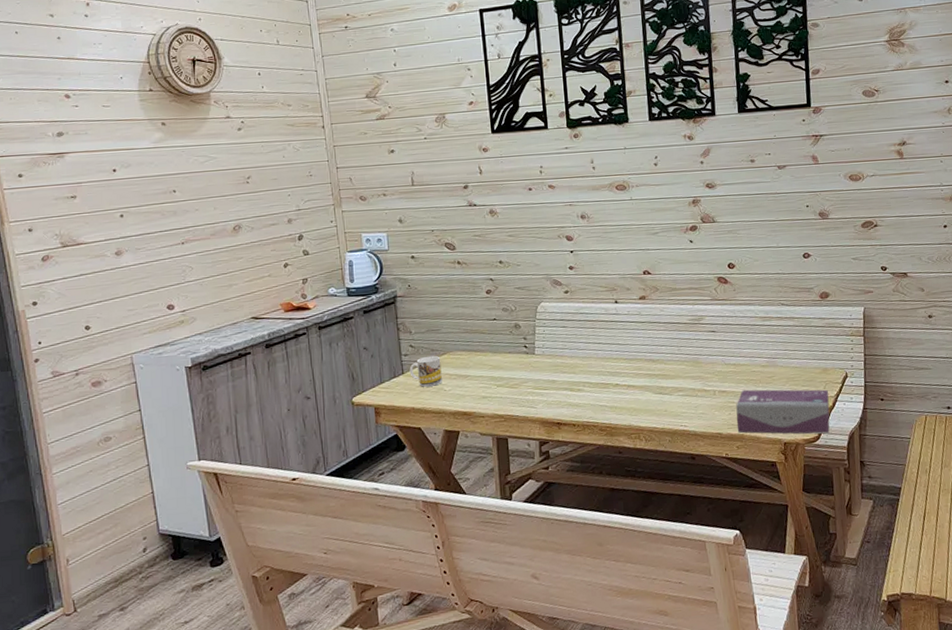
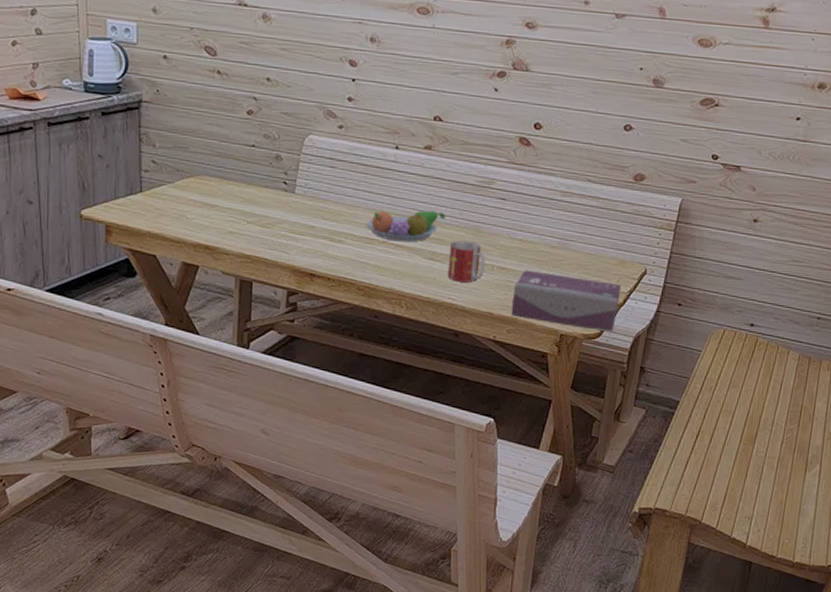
mug: present [409,355,442,387] -> none [149,176,186,211]
fruit bowl: none [600,351,667,383] -> present [366,210,446,242]
mug: none [674,372,708,410] -> present [447,240,485,283]

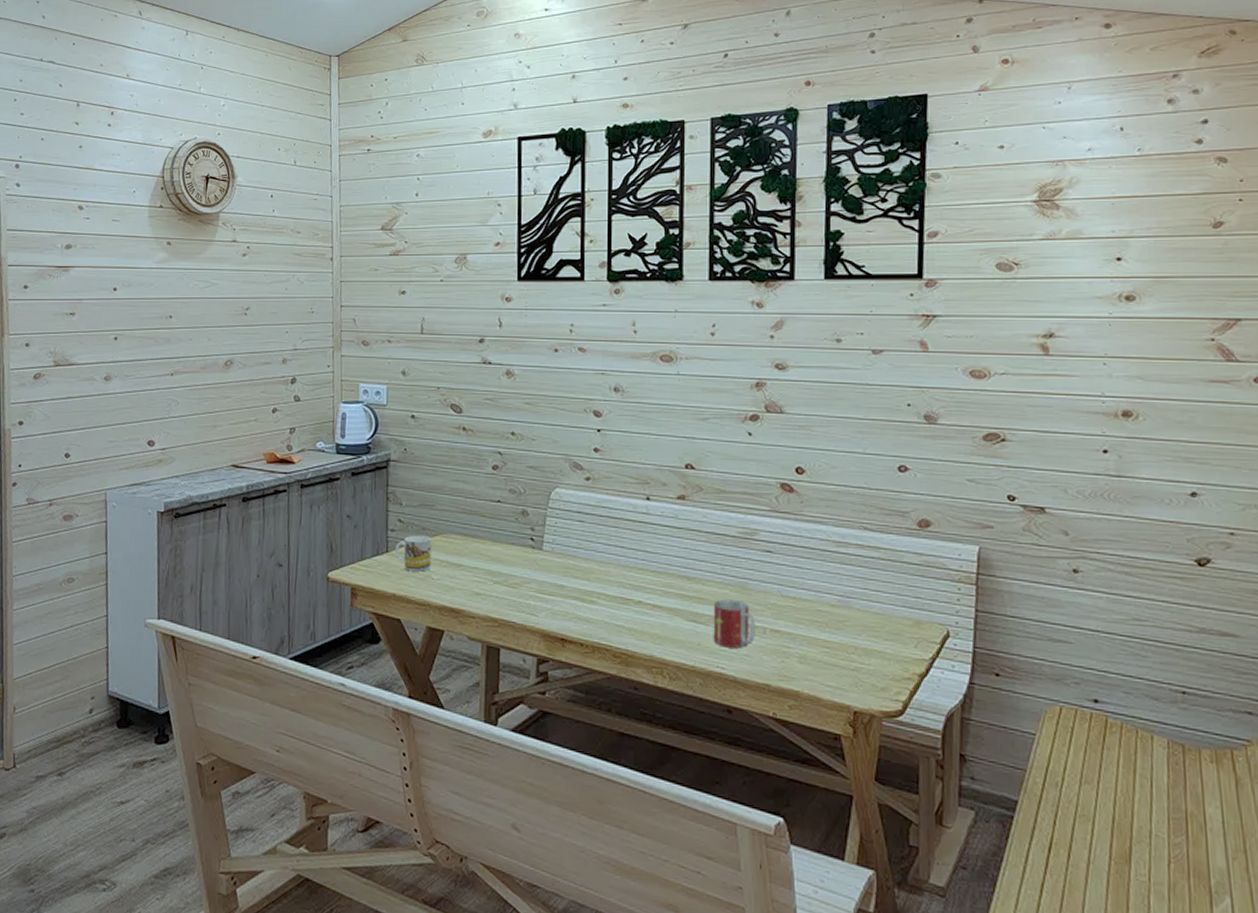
mug: none [149,176,186,211] -> present [395,535,432,572]
fruit bowl: present [366,210,446,242] -> none [620,566,707,602]
tissue box: present [510,270,621,332] -> none [791,633,921,709]

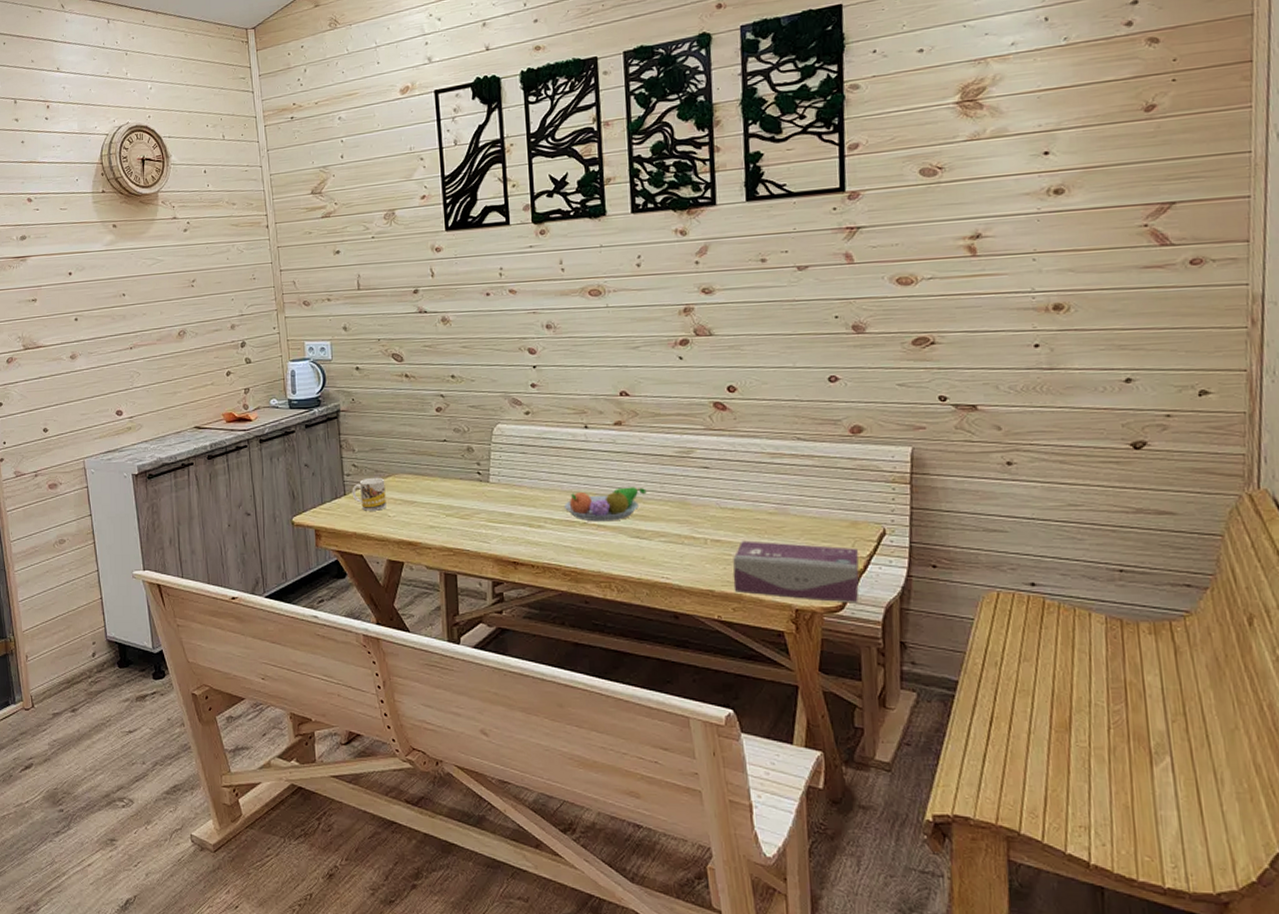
fruit bowl: none [620,566,707,602] -> present [565,487,647,522]
mug: present [713,599,755,648] -> none [655,514,697,559]
tissue box: none [791,633,921,709] -> present [733,540,860,604]

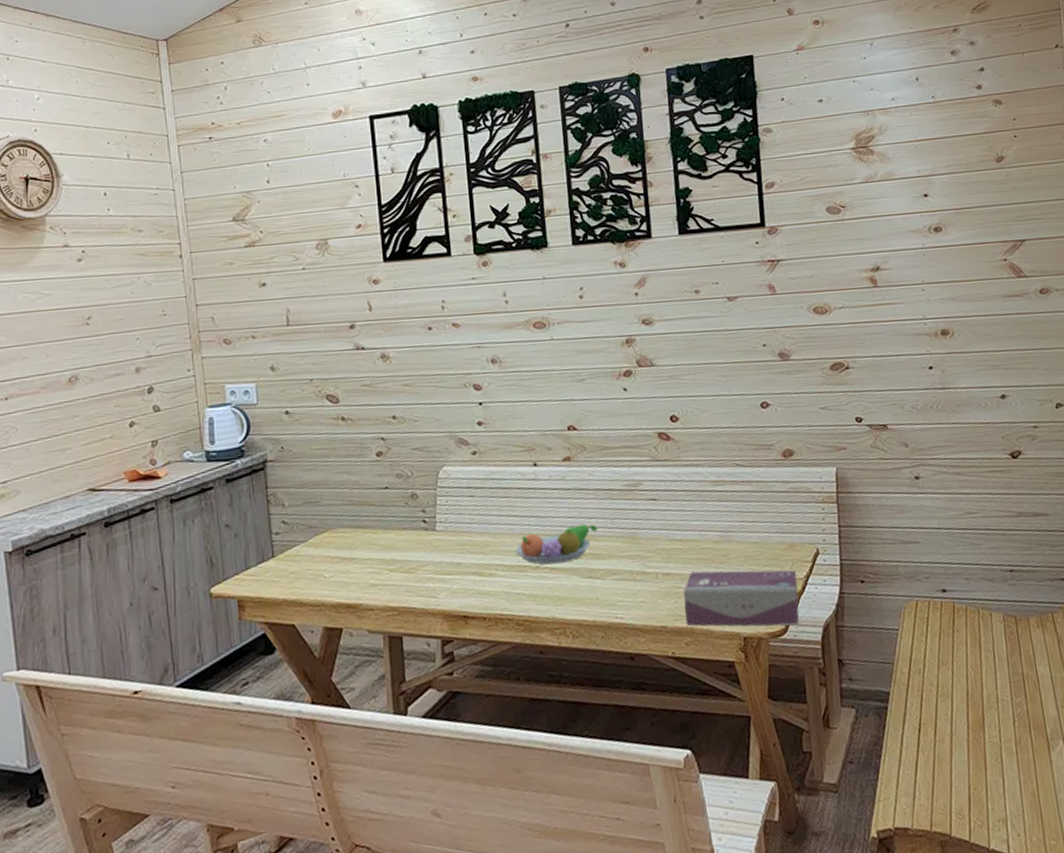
mug: present [352,477,386,511] -> none [281,533,322,574]

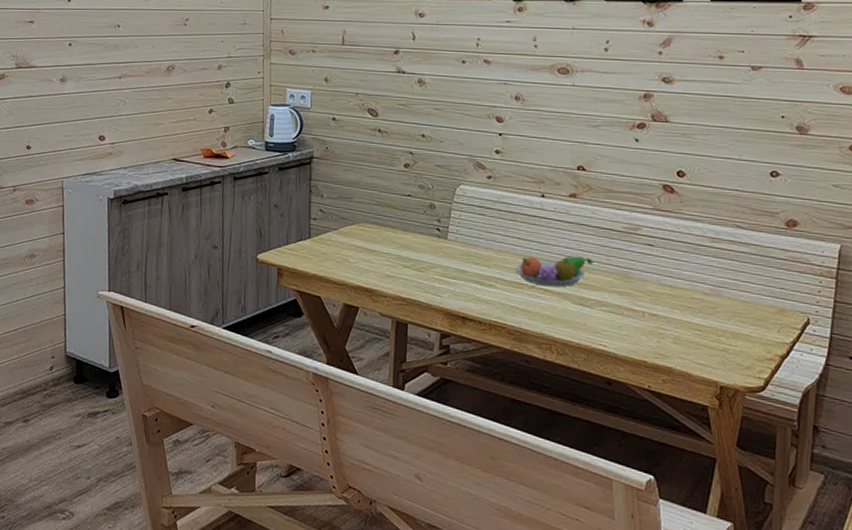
tissue box: present [683,570,800,627] -> none [665,317,782,386]

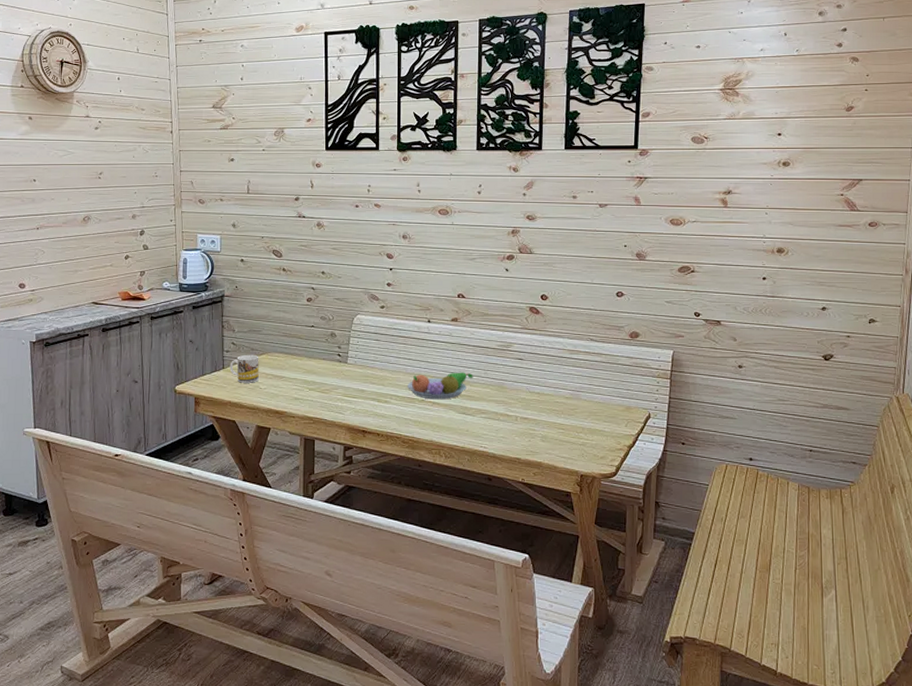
mug: none [316,223,349,256] -> present [229,354,259,383]

